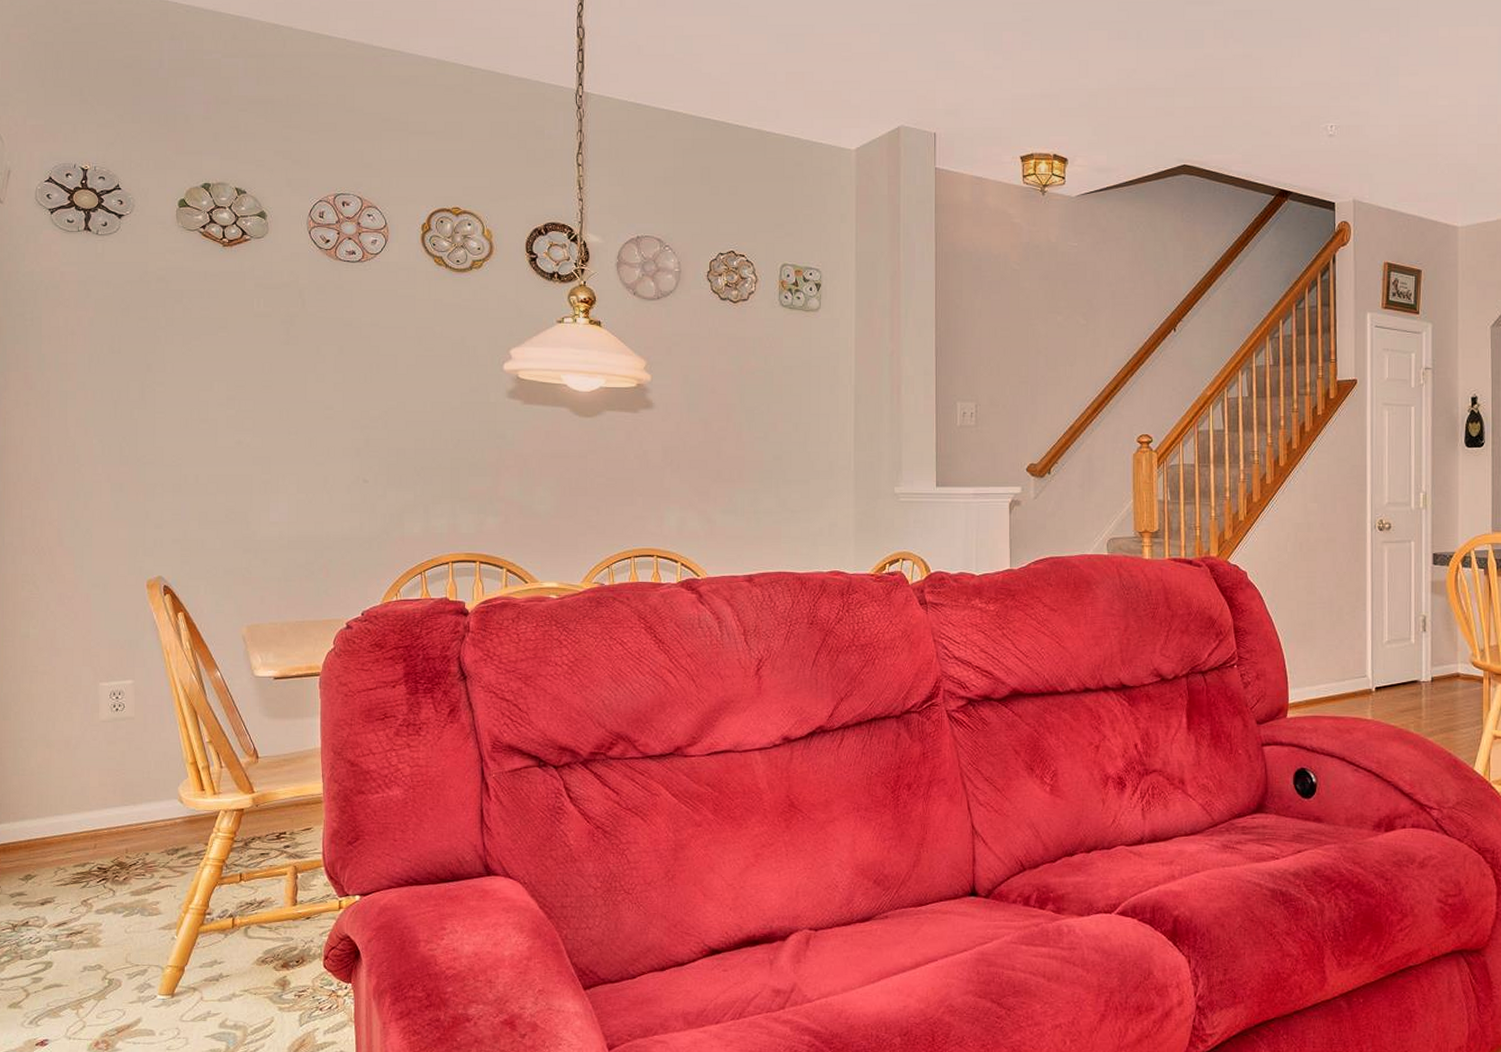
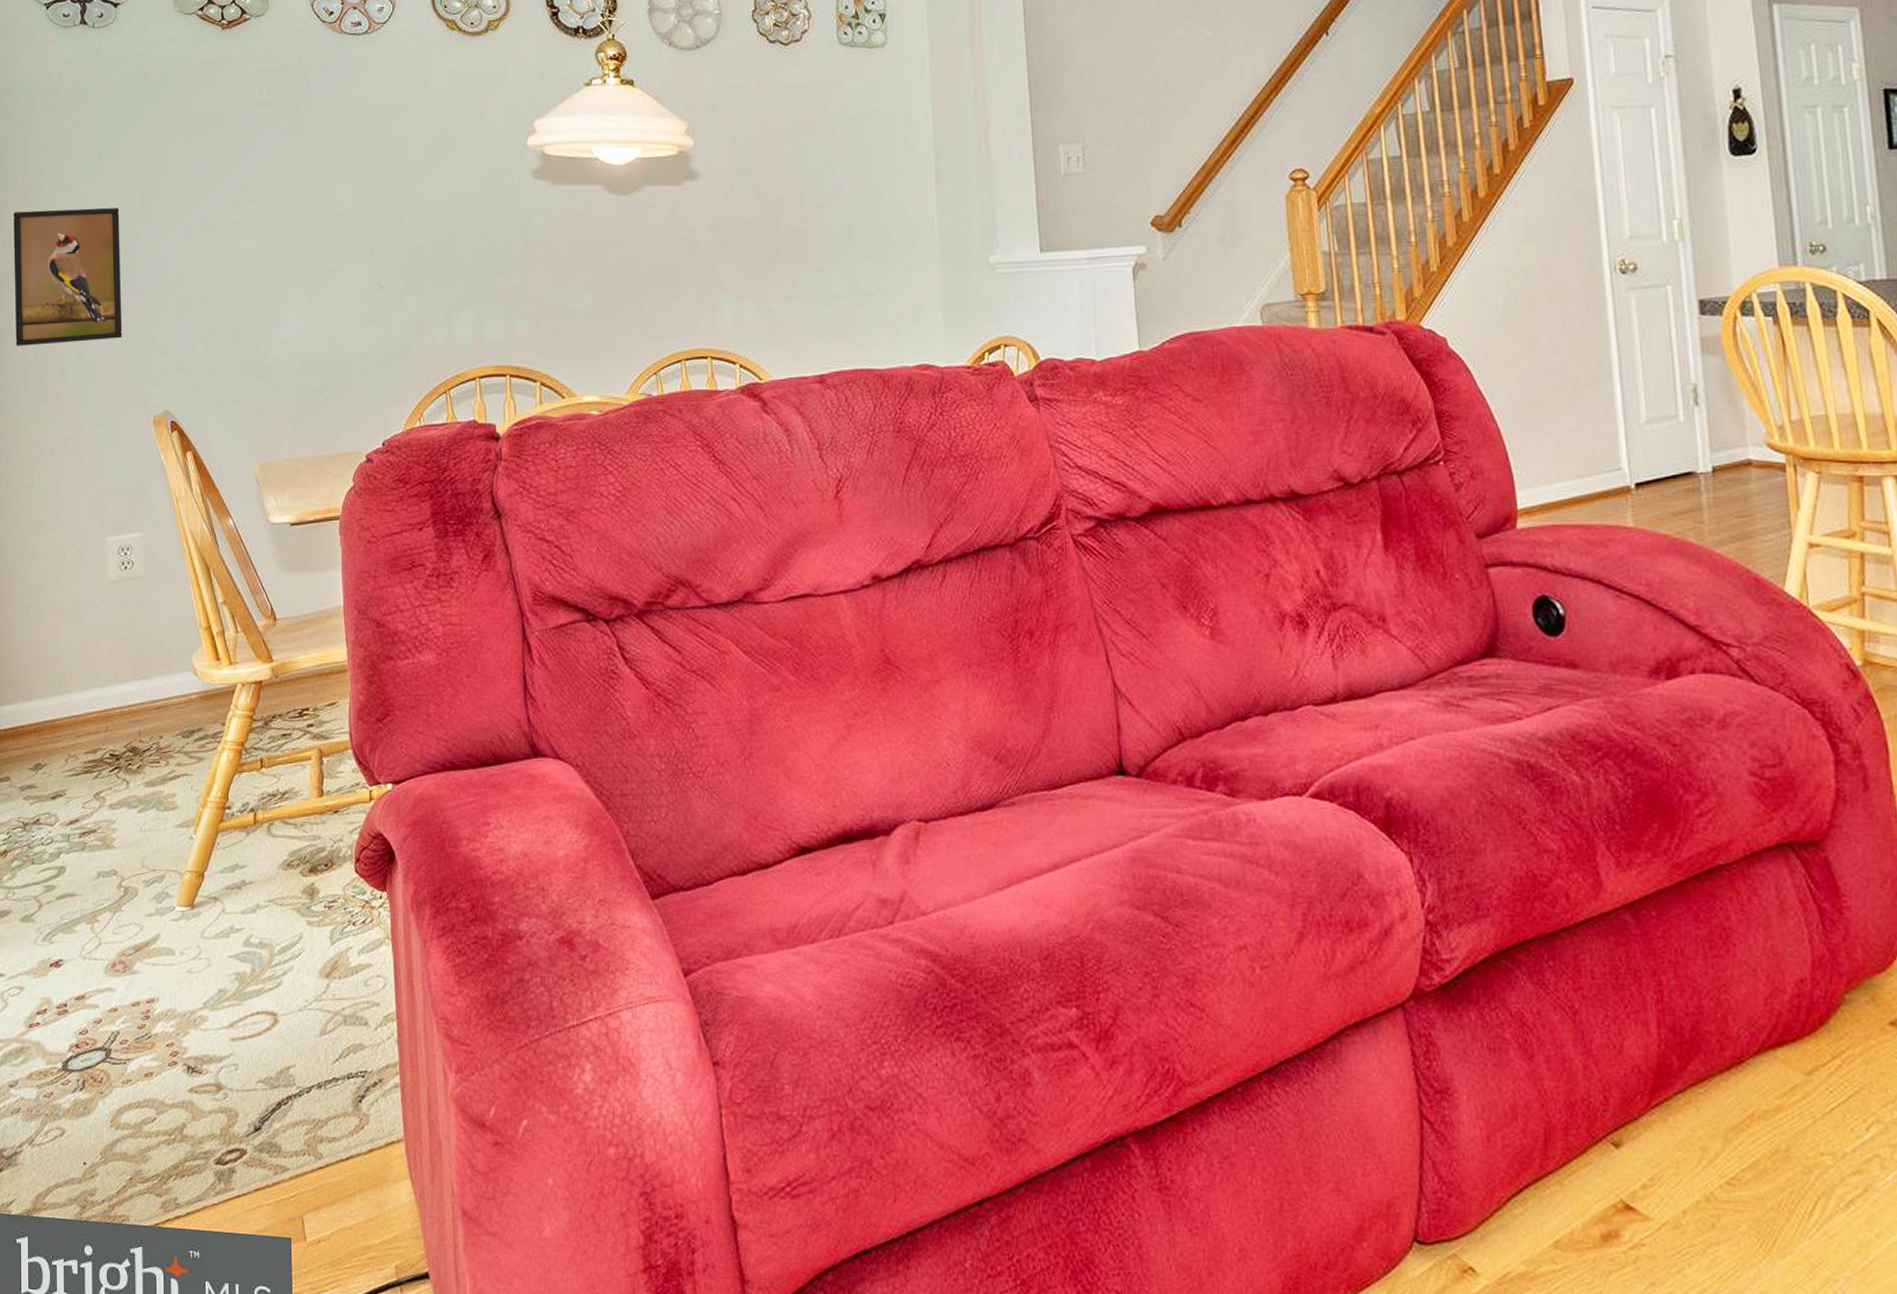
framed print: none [13,394,119,513] -> present [13,207,122,346]

